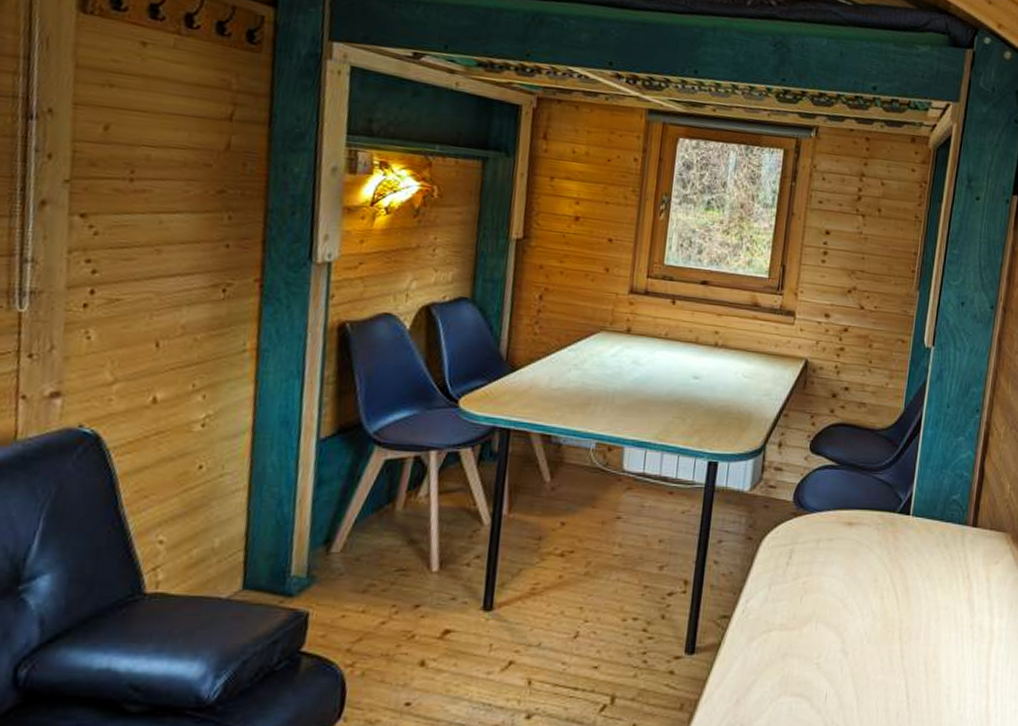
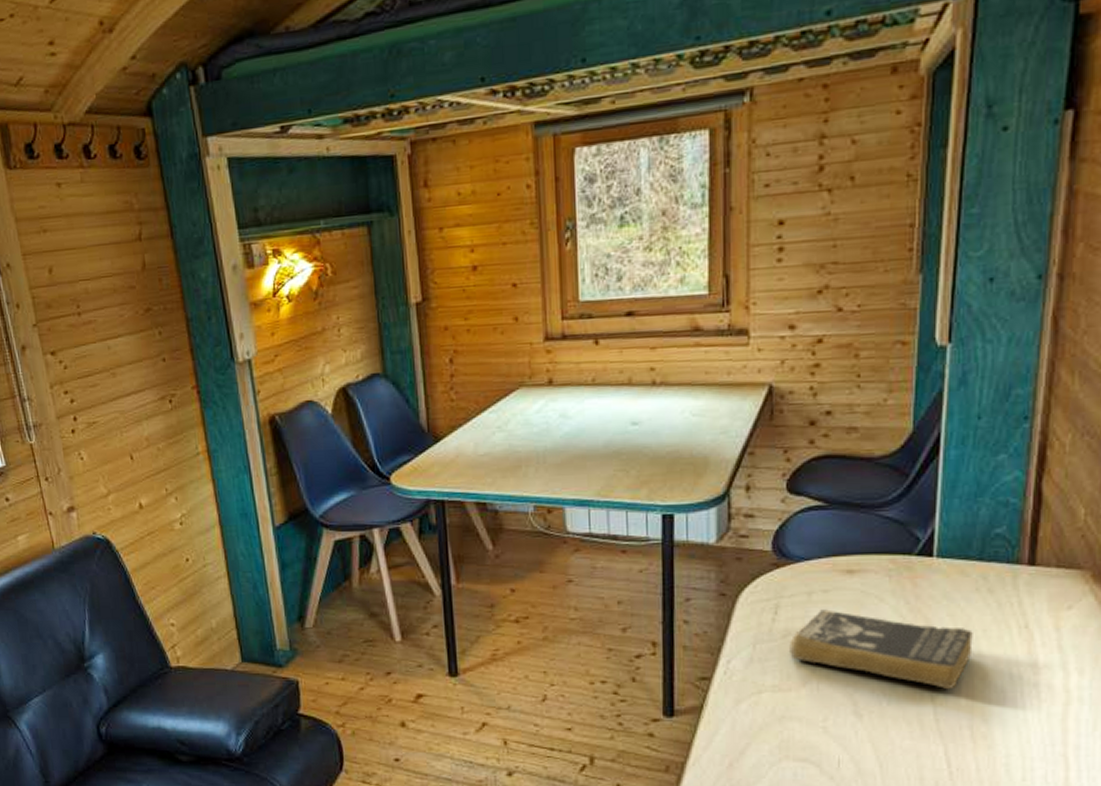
book: none [797,556,933,630] -> present [790,609,973,690]

